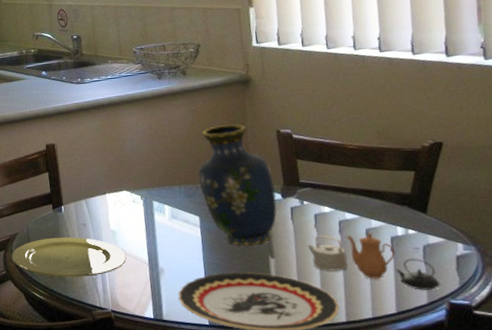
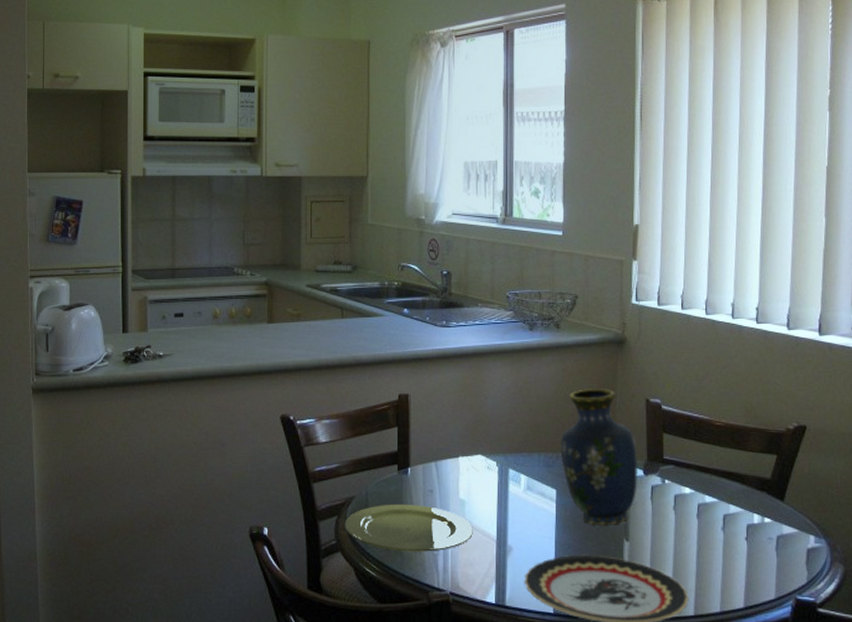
teapot: present [307,232,441,290] -> none [664,518,790,584]

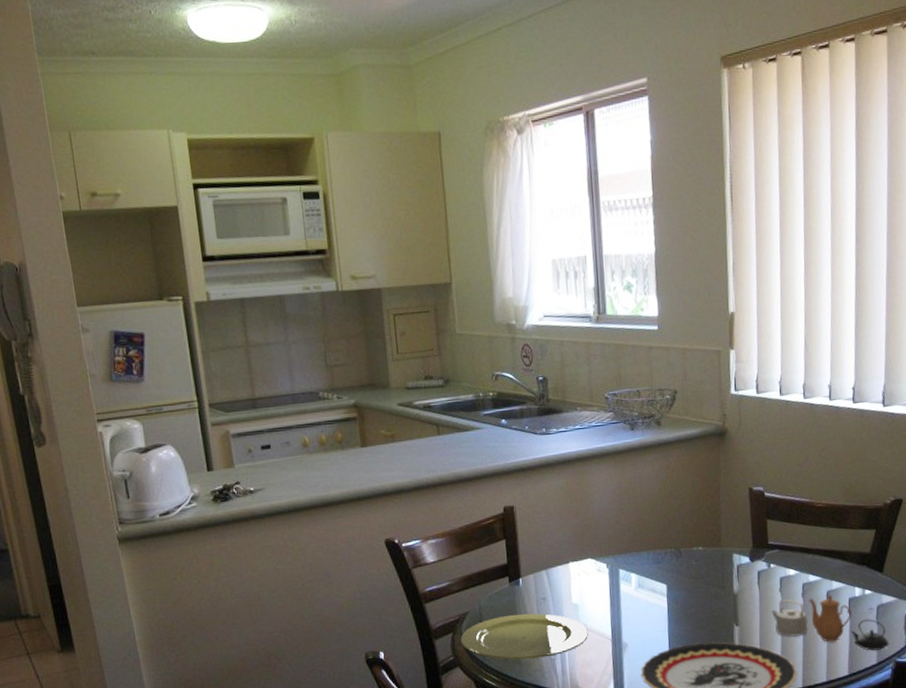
vase: present [560,389,639,527] -> none [667,481,745,616]
teapot: none [664,518,790,584] -> present [771,594,890,651]

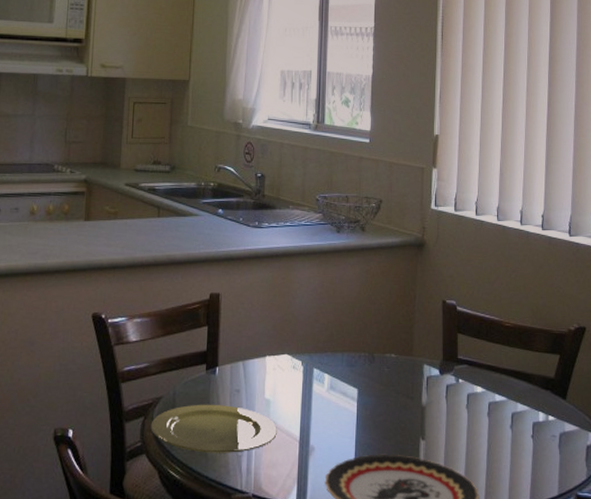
teapot: present [771,594,890,651] -> none [457,417,571,481]

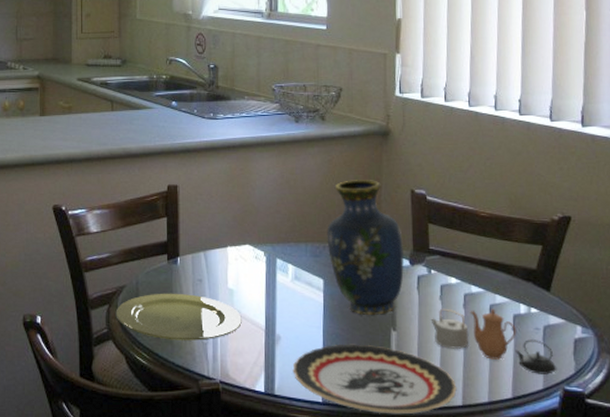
vase: none [362,290,435,426] -> present [327,180,405,316]
teapot: none [457,417,571,481] -> present [430,308,557,374]

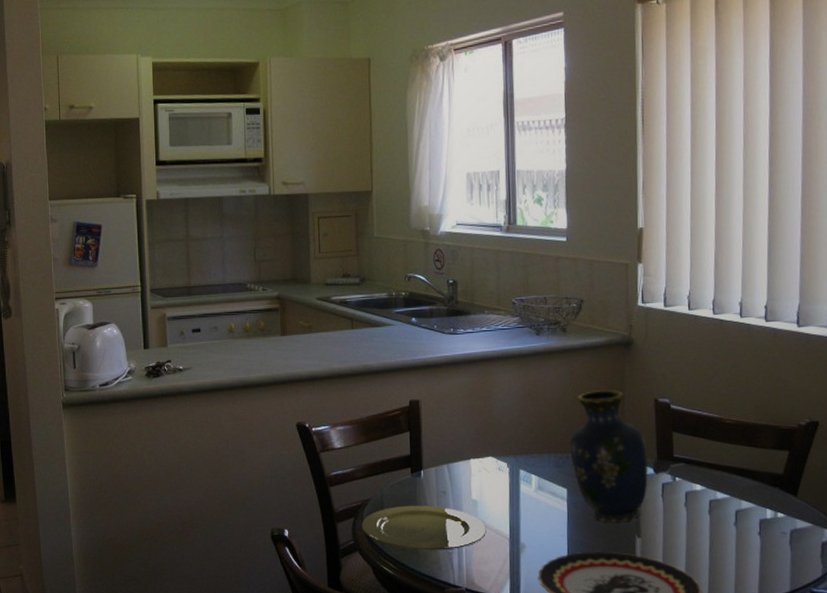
teapot: present [430,308,557,374] -> none [675,514,804,577]

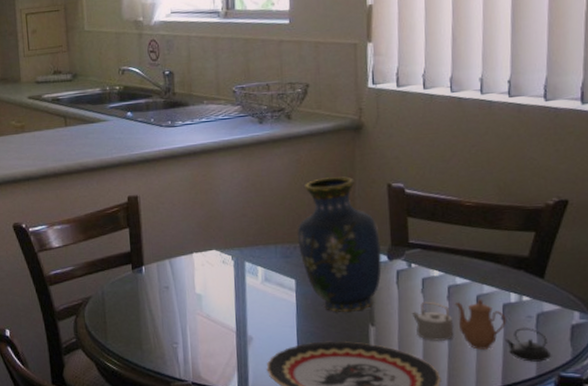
plate: present [361,505,486,551] -> none [83,301,212,346]
teapot: none [675,514,804,577] -> present [411,299,552,362]

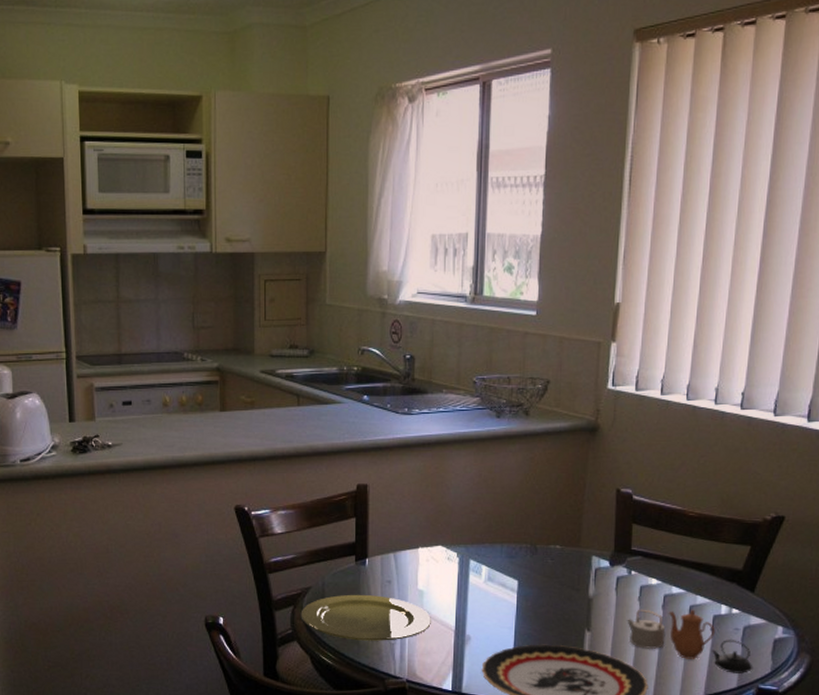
plate: none [83,301,212,346] -> present [300,594,431,641]
vase: present [297,176,382,313] -> none [524,478,604,617]

